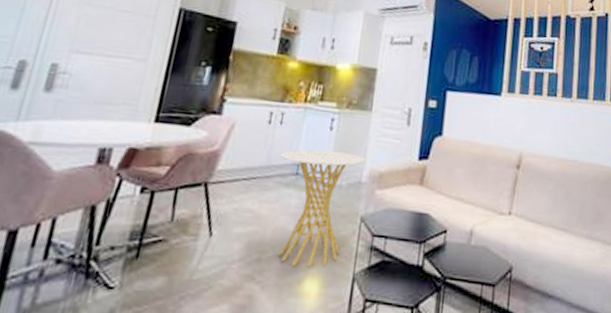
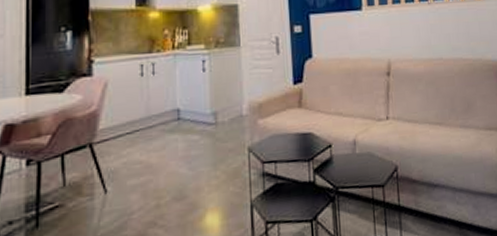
side table: present [278,149,366,268] -> none [158,90,243,205]

